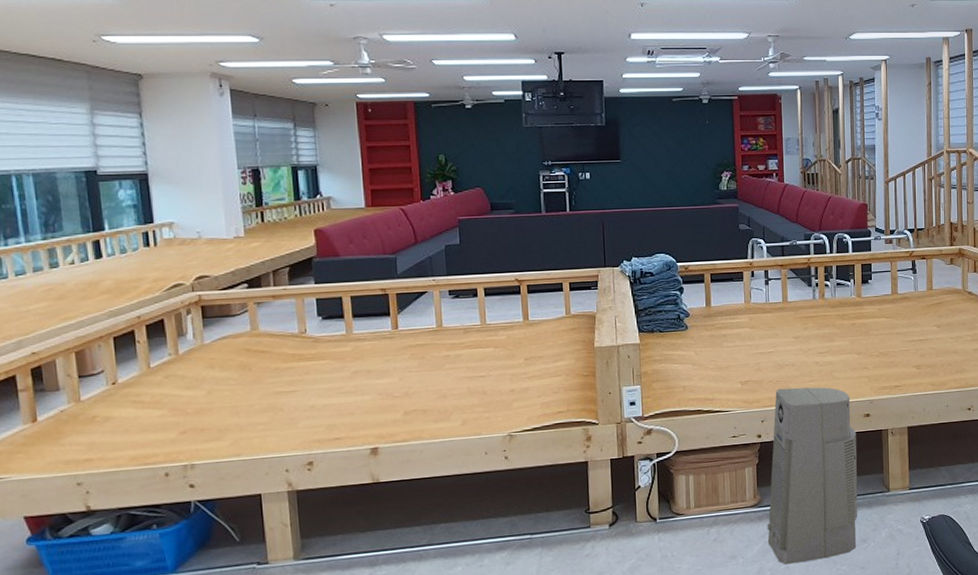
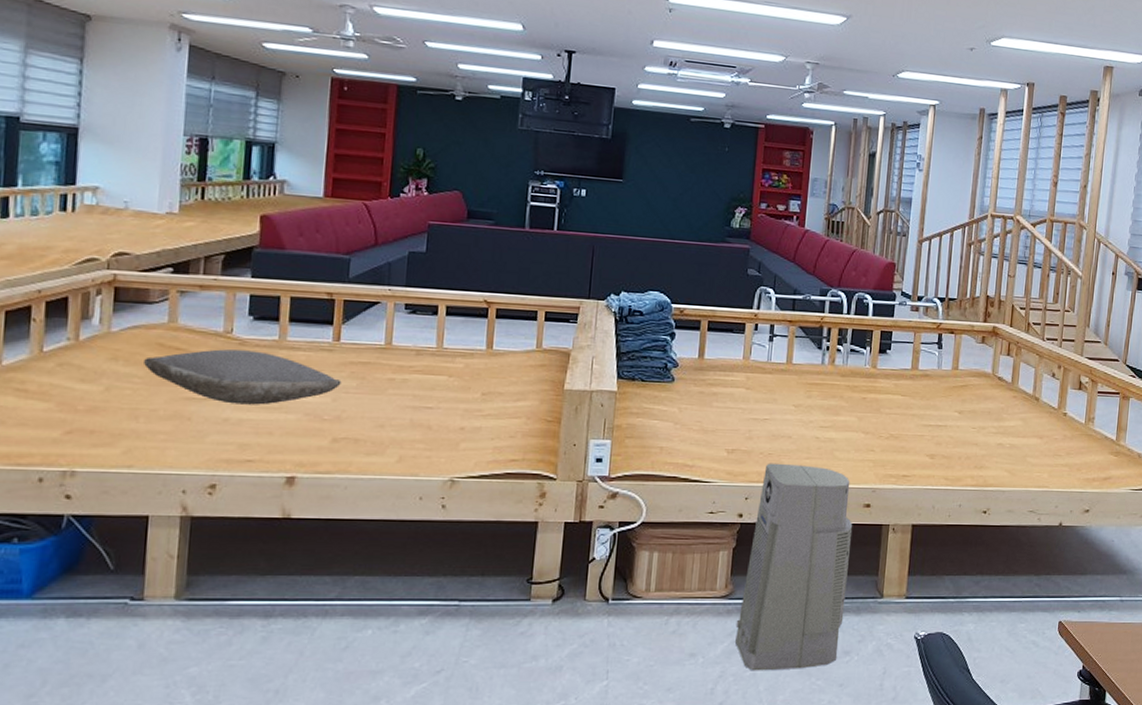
pillow: none [235,345,405,393] -> present [142,349,342,405]

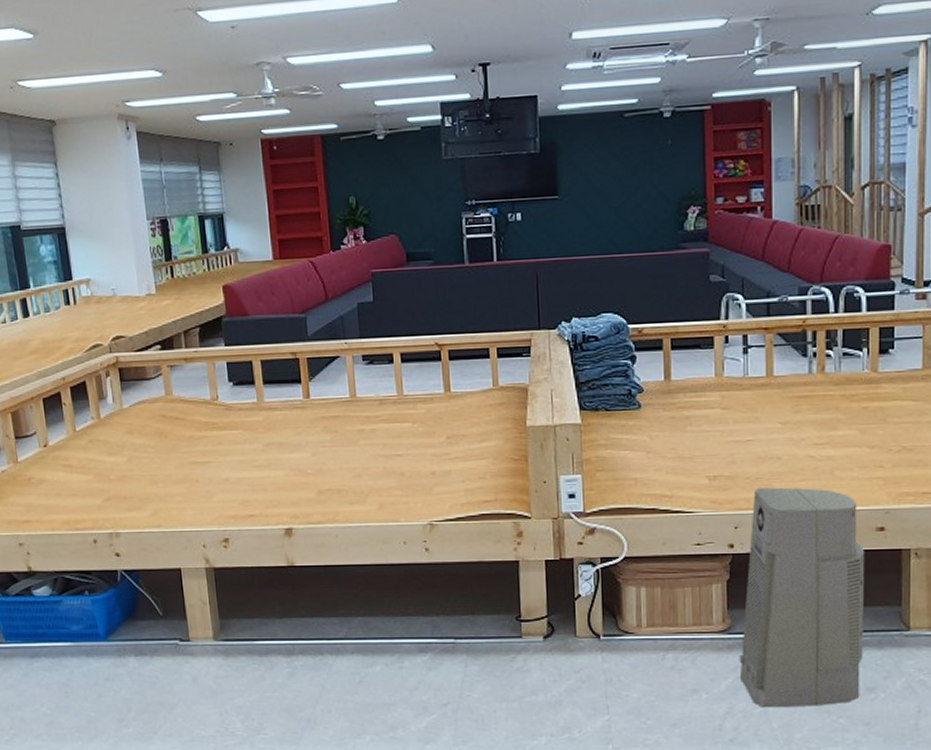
pillow: present [142,349,342,405] -> none [152,414,317,465]

